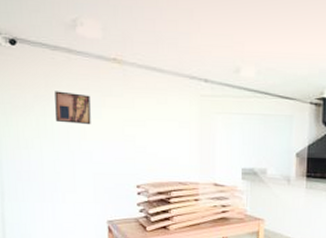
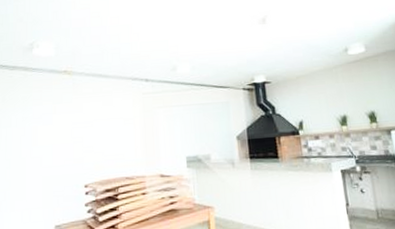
wall art: present [55,91,91,125] -> none [10,104,42,132]

